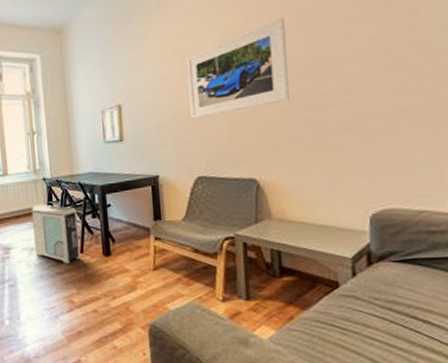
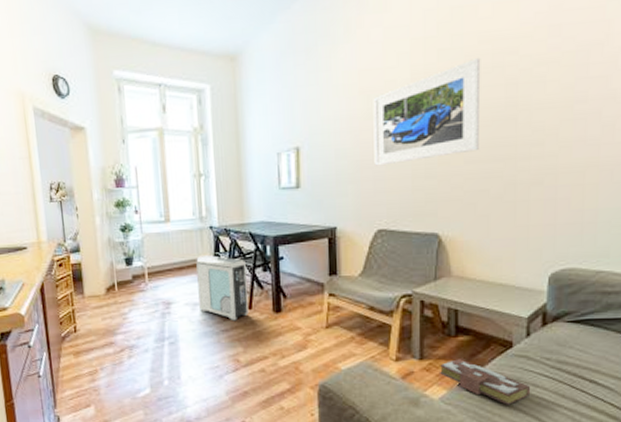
book: none [267,299,362,346] -> present [440,359,531,405]

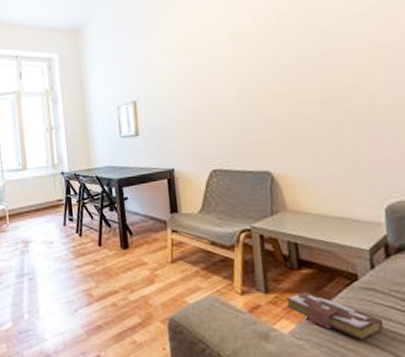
air purifier: present [196,255,248,320] -> none [50,198,99,257]
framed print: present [373,57,481,166] -> none [198,16,300,114]

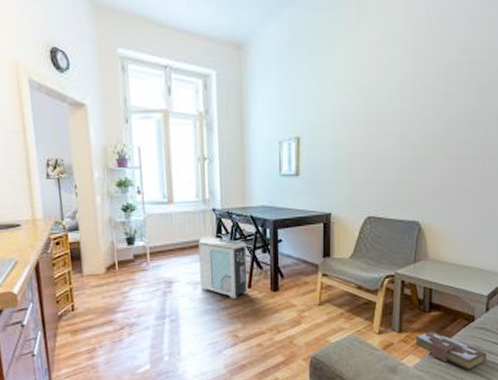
air purifier: none [50,198,99,257] -> present [198,237,248,298]

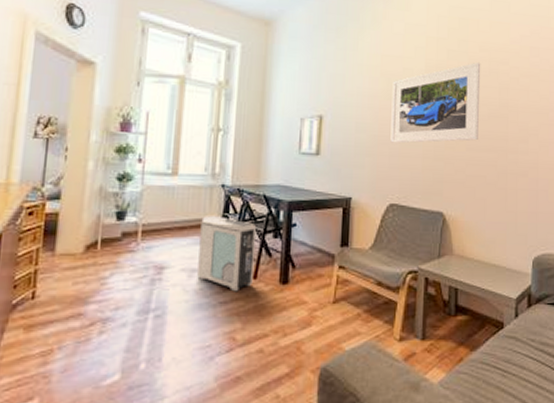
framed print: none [367,66,461,159] -> present [390,62,481,143]
book: present [415,331,487,370] -> none [440,339,519,389]

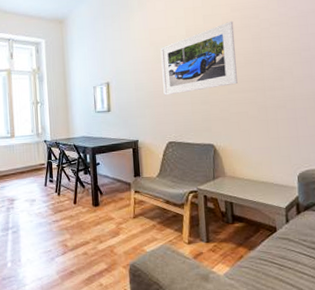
air purifier: present [197,216,256,291] -> none [34,162,74,213]

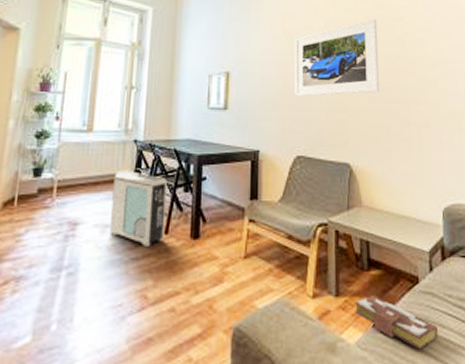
air purifier: none [34,162,74,213] -> present [110,171,167,246]
book: none [223,241,294,279] -> present [355,296,439,349]

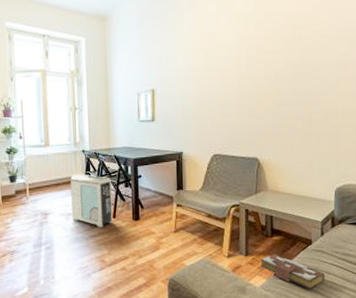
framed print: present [294,18,379,97] -> none [210,29,286,106]

